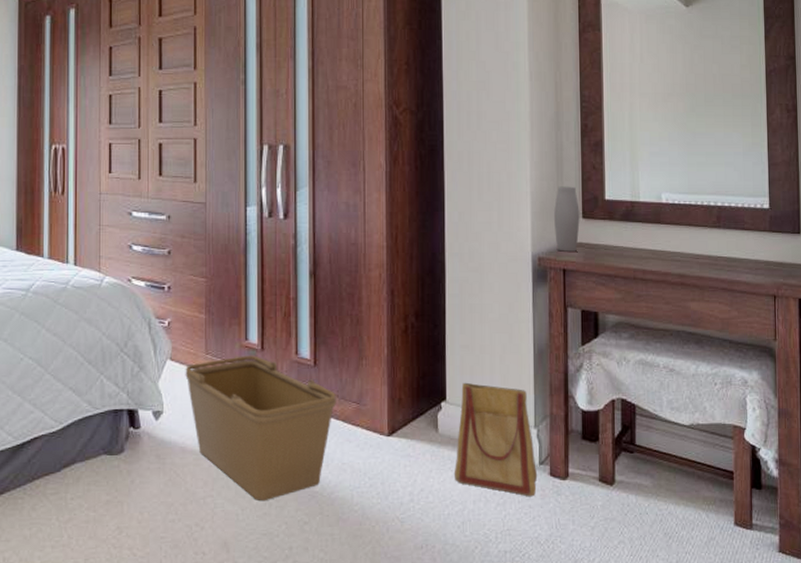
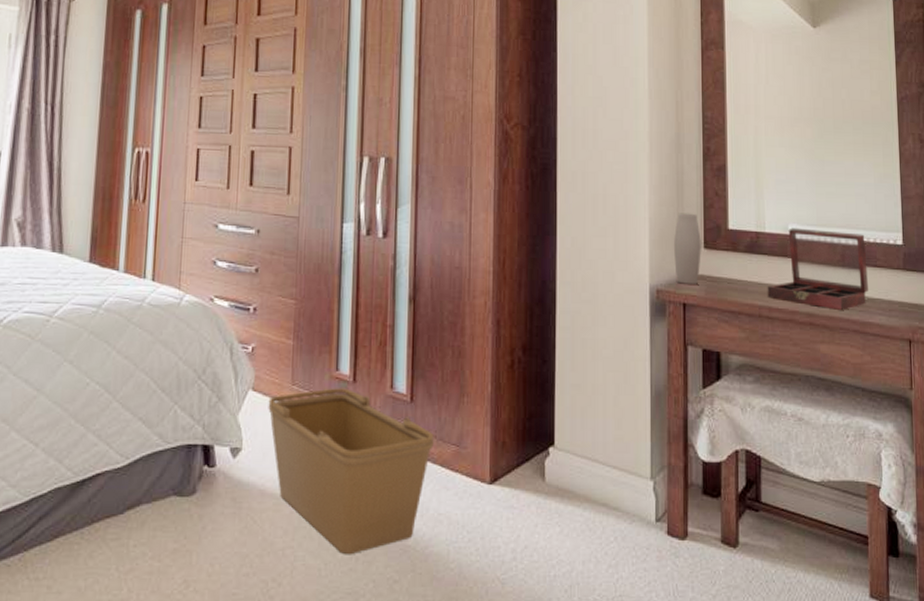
shopping bag: present [453,382,538,497] -> none [561,426,654,559]
jewelry box: none [641,196,736,270] -> present [767,227,868,310]

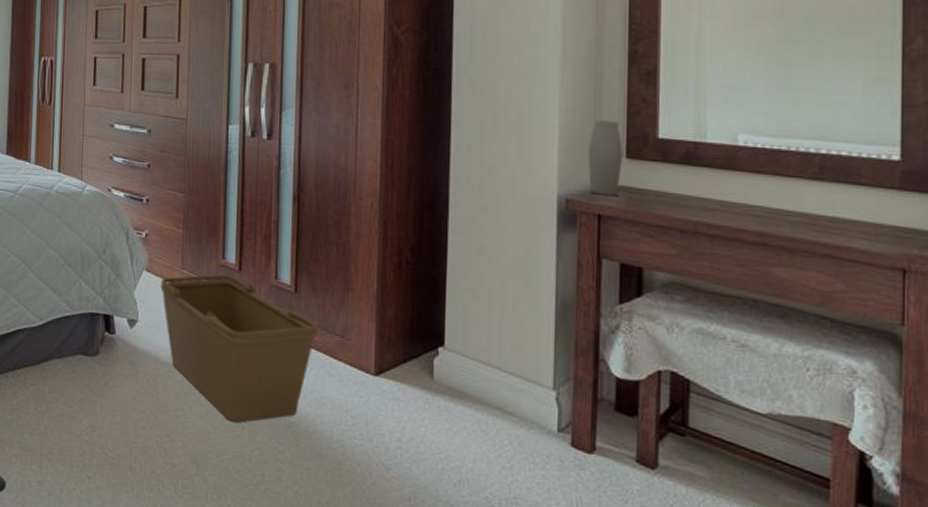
jewelry box: present [767,227,868,310] -> none [706,138,847,231]

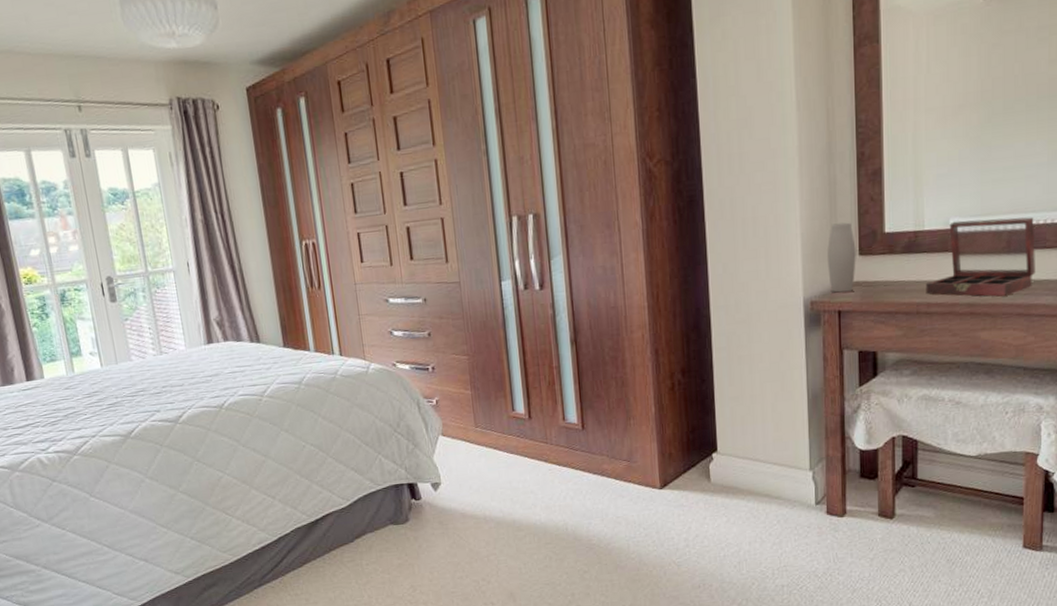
bicycle basket: present [160,274,318,423] -> none [457,424,607,555]
jewelry box: none [706,138,847,231] -> present [925,217,1035,297]

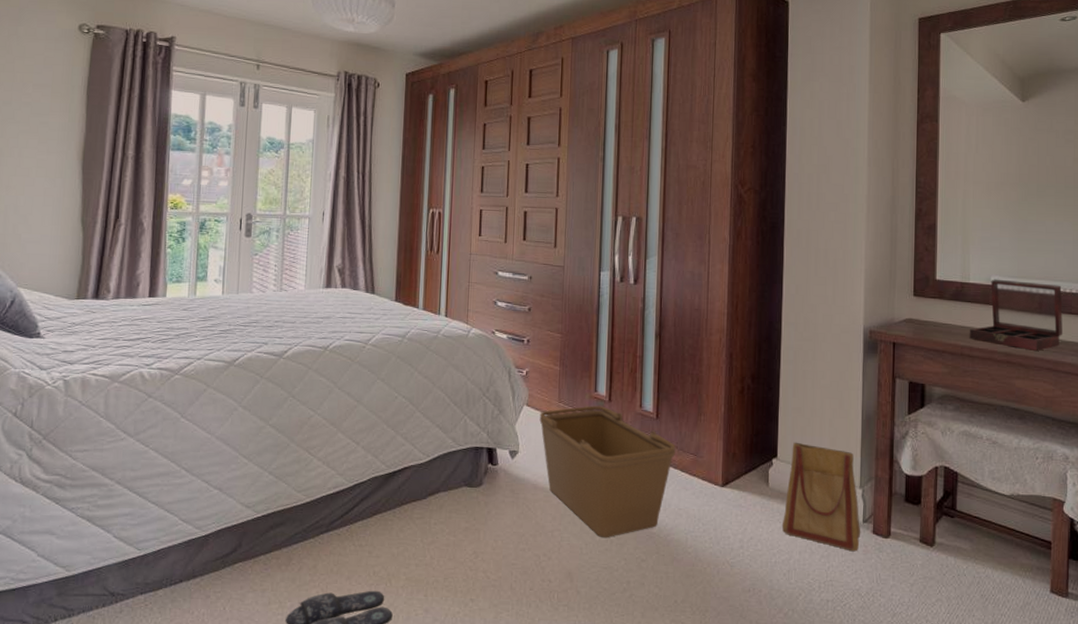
bicycle basket: none [457,424,607,555] -> present [539,406,676,537]
shopping bag: none [728,432,814,535] -> present [781,442,861,552]
vase: present [826,222,856,293] -> none [885,265,911,327]

